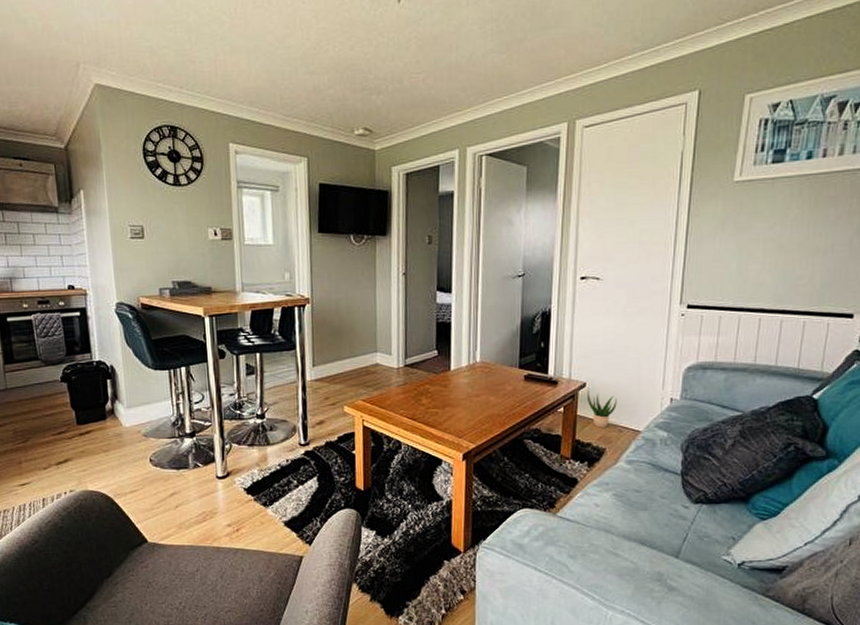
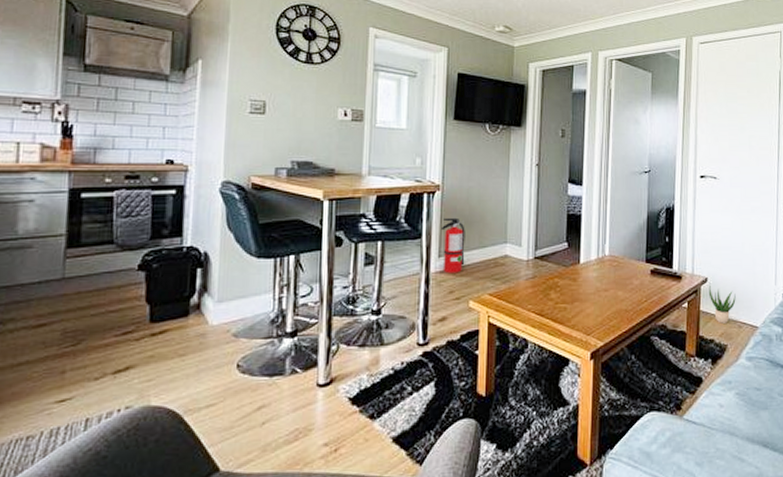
fire extinguisher: none [313,329,338,382] -> present [440,217,465,274]

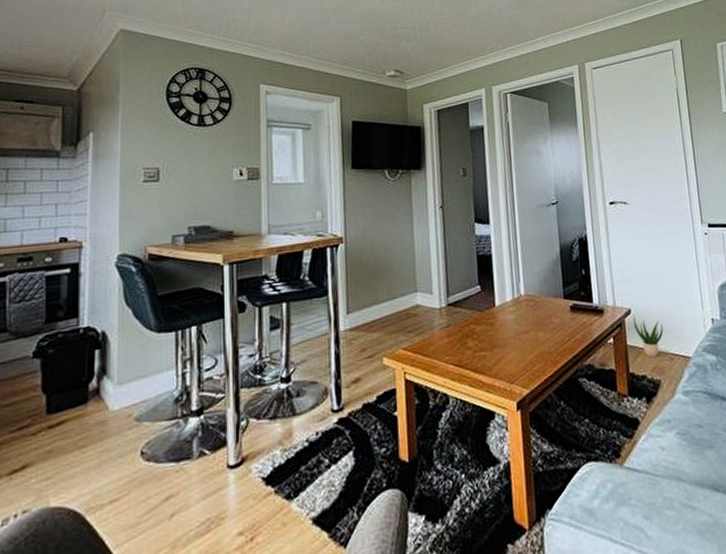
fire extinguisher: present [440,217,465,274] -> none [347,270,375,331]

